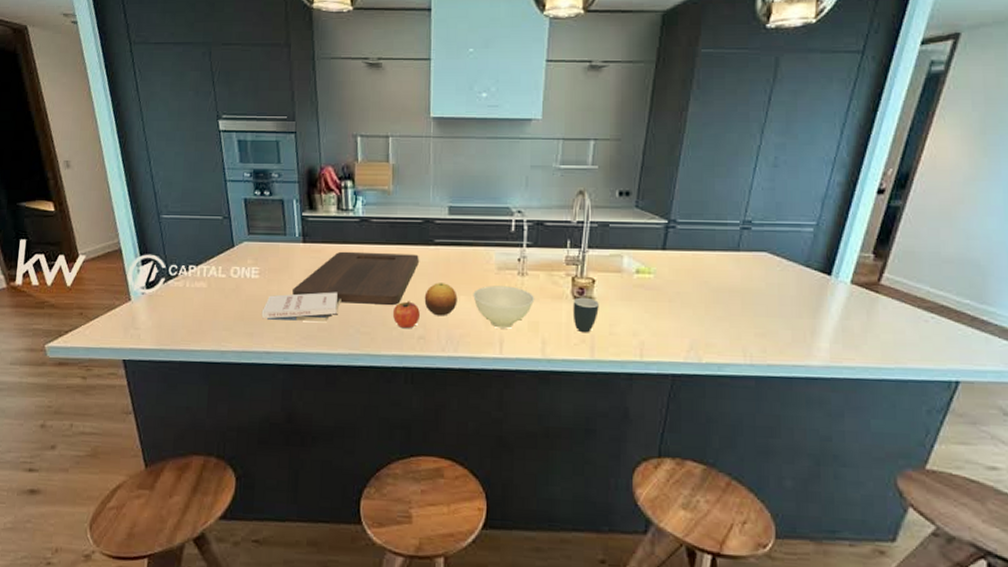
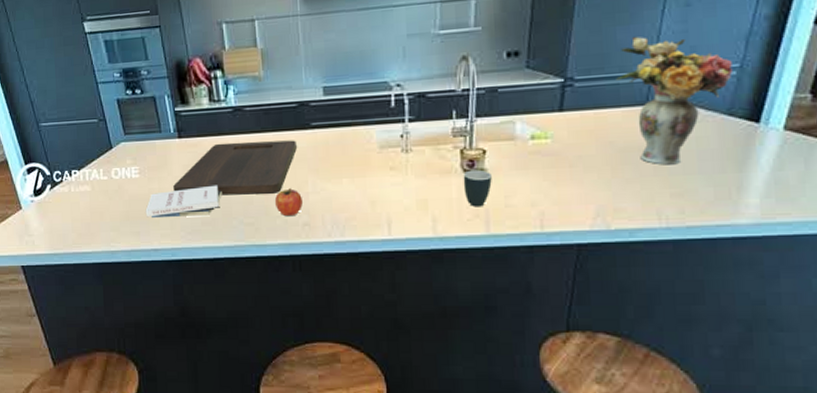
fruit: present [424,283,458,316] -> none [305,167,340,201]
bowl: present [473,286,535,329] -> none [356,164,422,209]
flower arrangement: none [712,188,810,307] -> present [616,36,732,165]

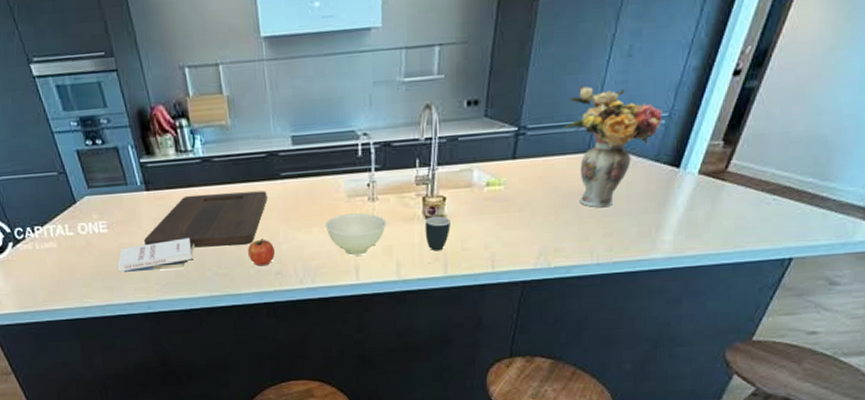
bowl: none [356,164,422,209] -> present [325,213,387,256]

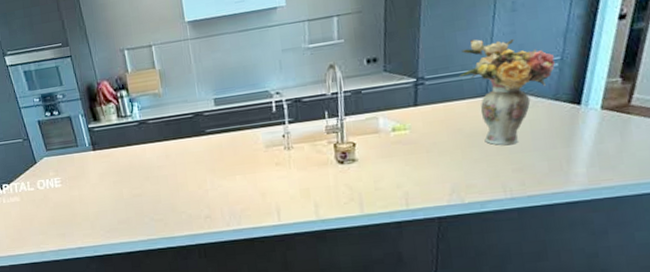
books: present [117,237,195,273] -> none [68,188,134,221]
cutting board: present [144,191,267,248] -> none [91,145,195,197]
fruit: present [247,239,275,267] -> none [179,187,204,212]
bowl: present [325,213,387,256] -> none [247,160,303,199]
mug: present [424,216,451,251] -> none [337,160,363,192]

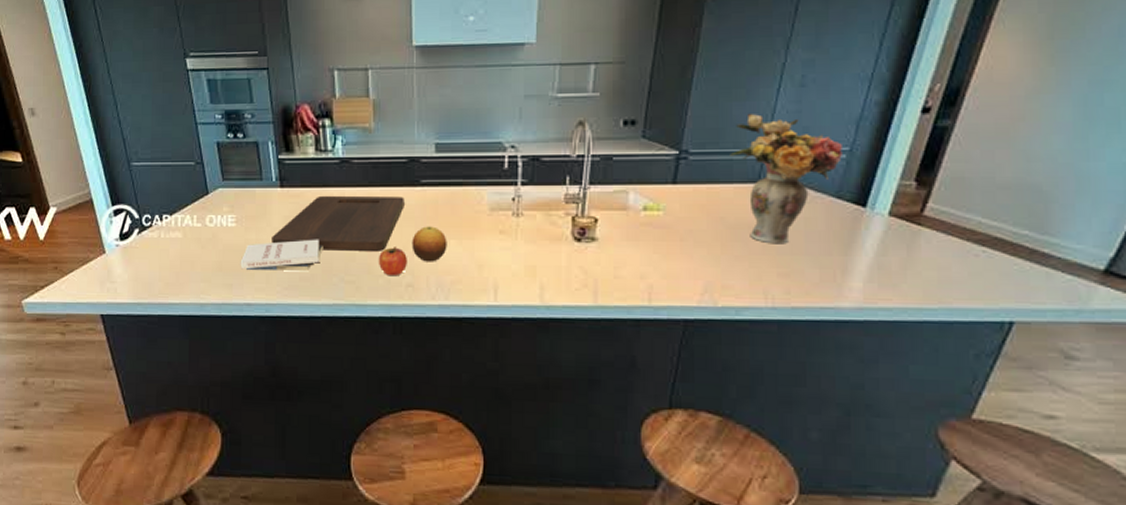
books: none [68,188,134,221] -> present [240,239,323,271]
cutting board: none [91,145,195,197] -> present [272,195,404,251]
fruit: none [179,187,204,212] -> present [378,247,407,277]
fruit: none [204,166,235,196] -> present [412,226,447,262]

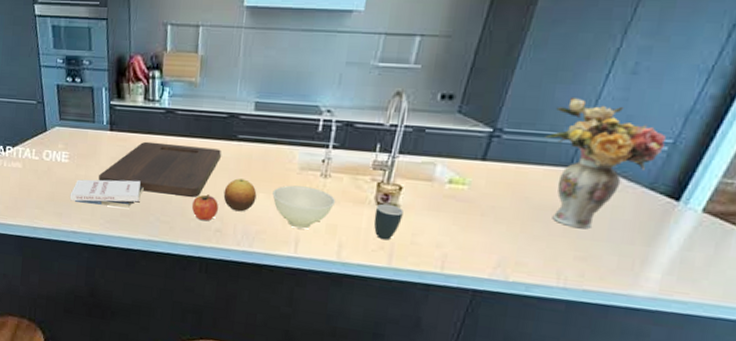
bowl: none [464,228,532,274] -> present [272,185,336,229]
mug: none [573,238,602,277] -> present [373,203,403,240]

